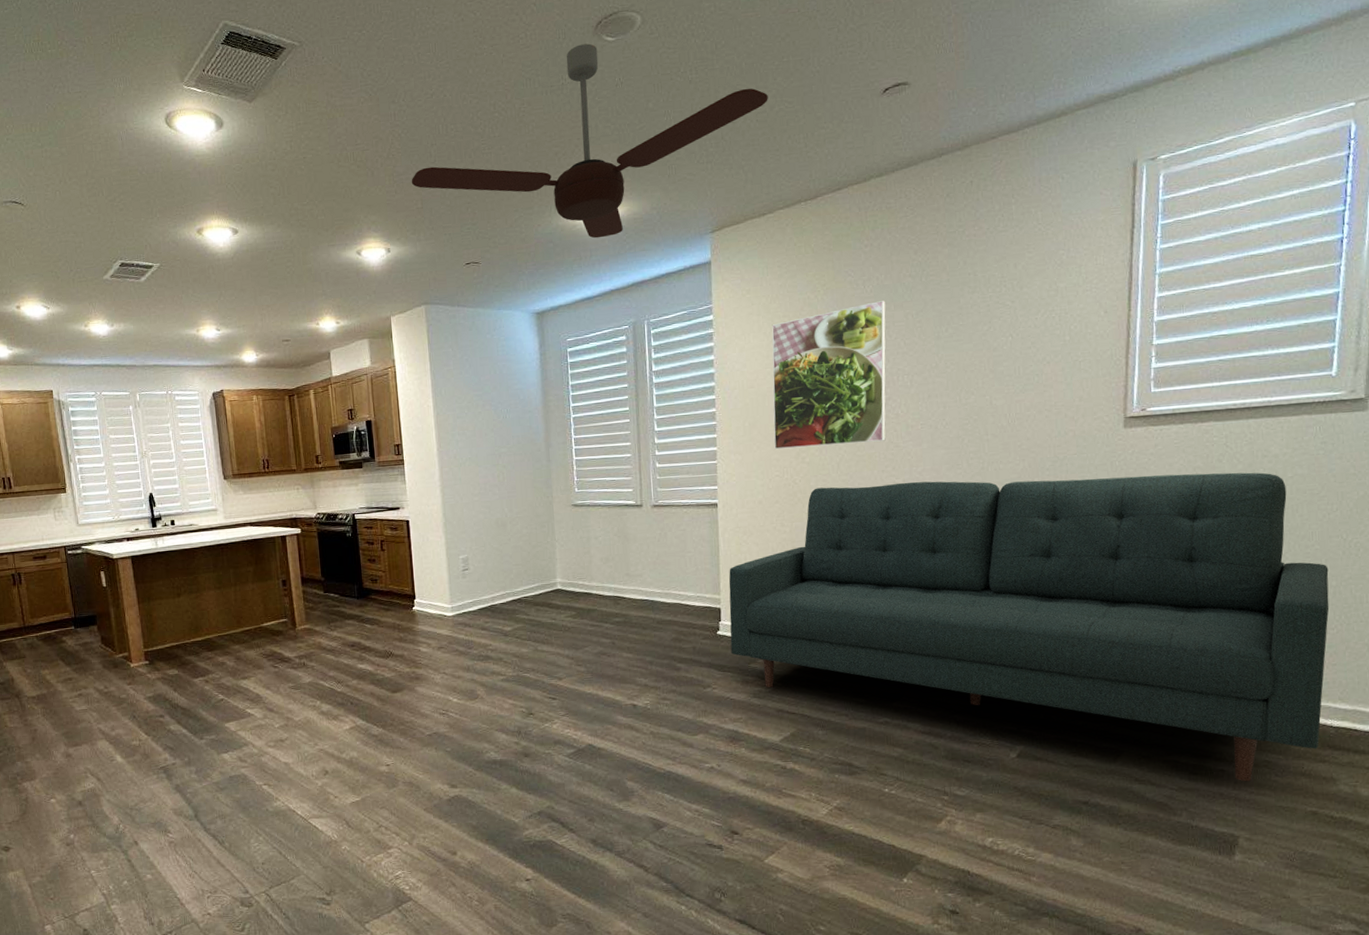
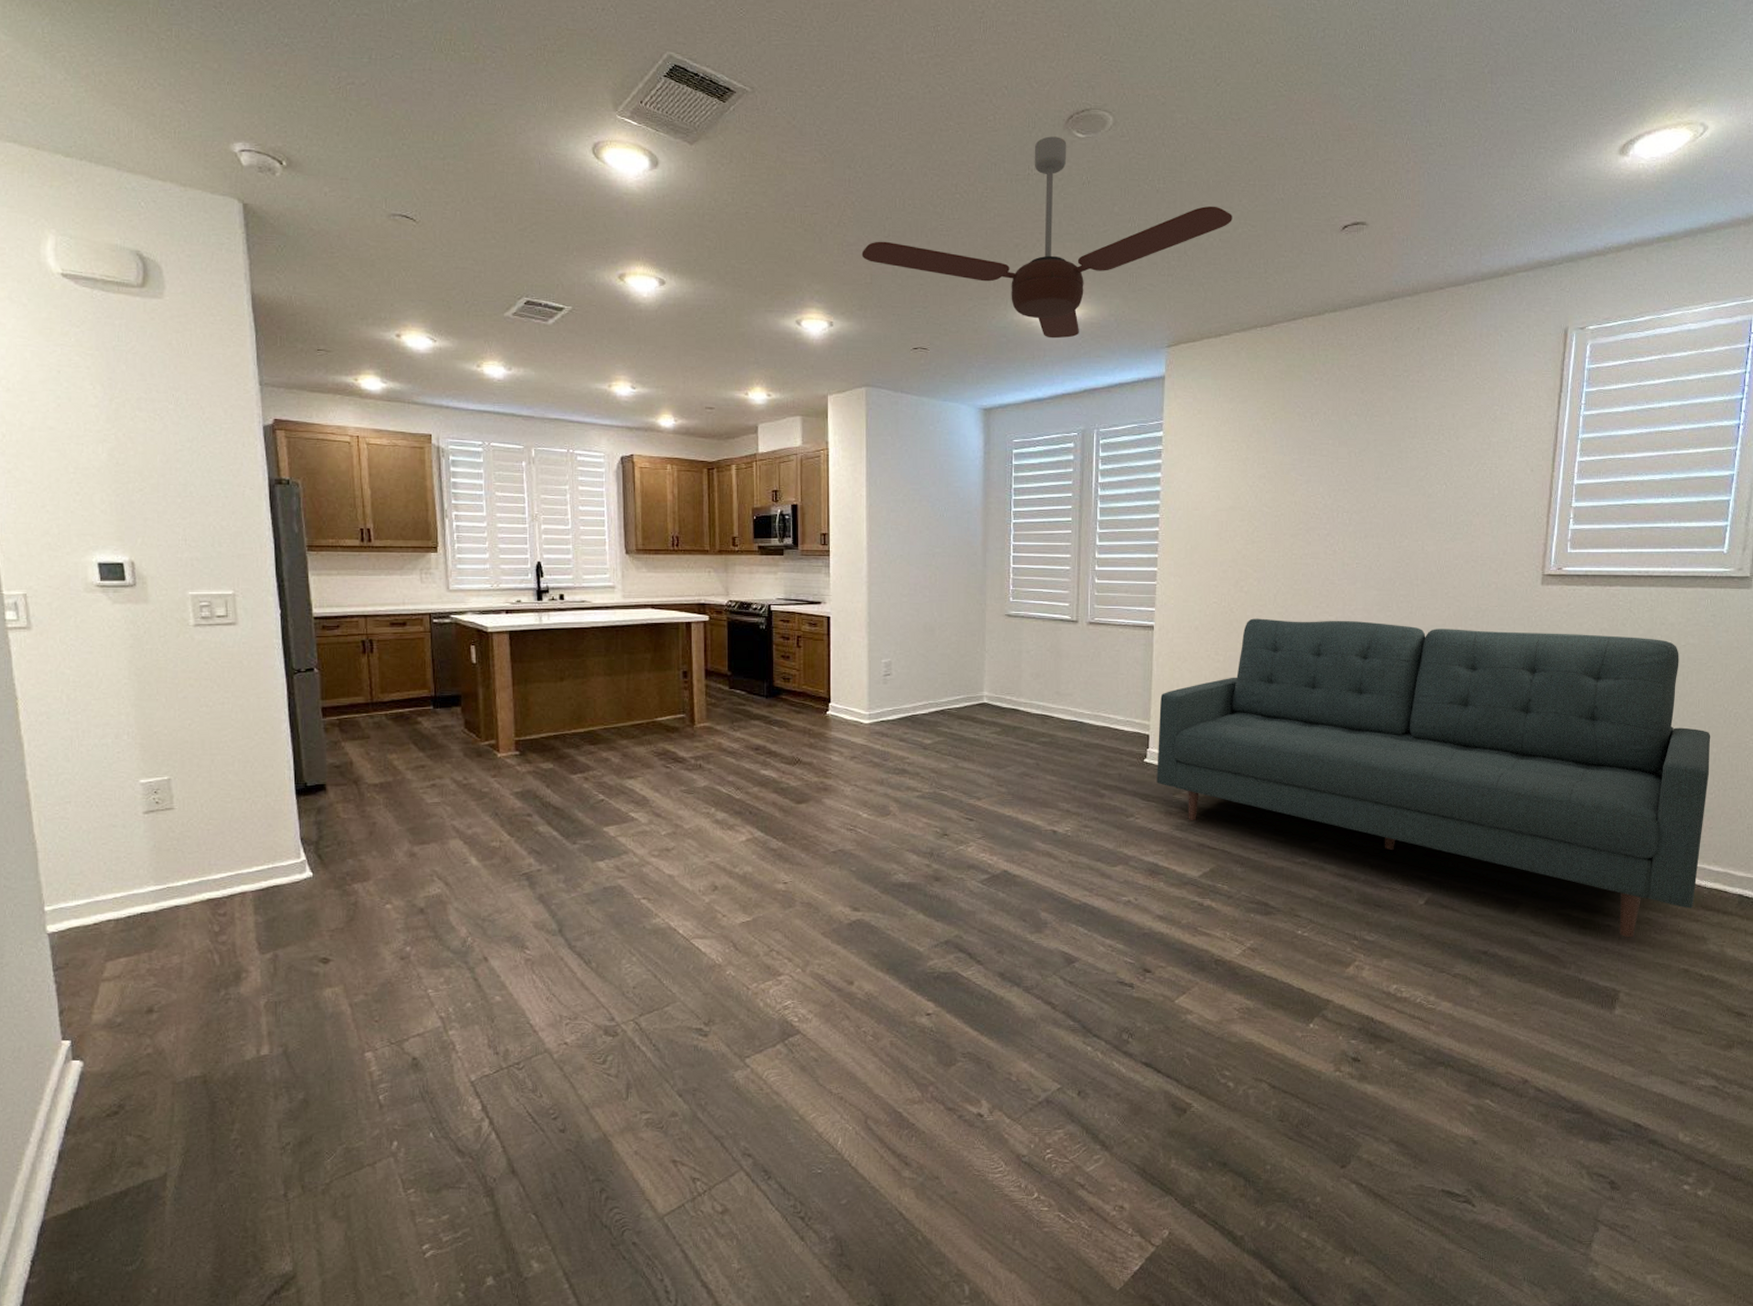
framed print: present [772,301,886,450] -> none [1214,436,1330,577]

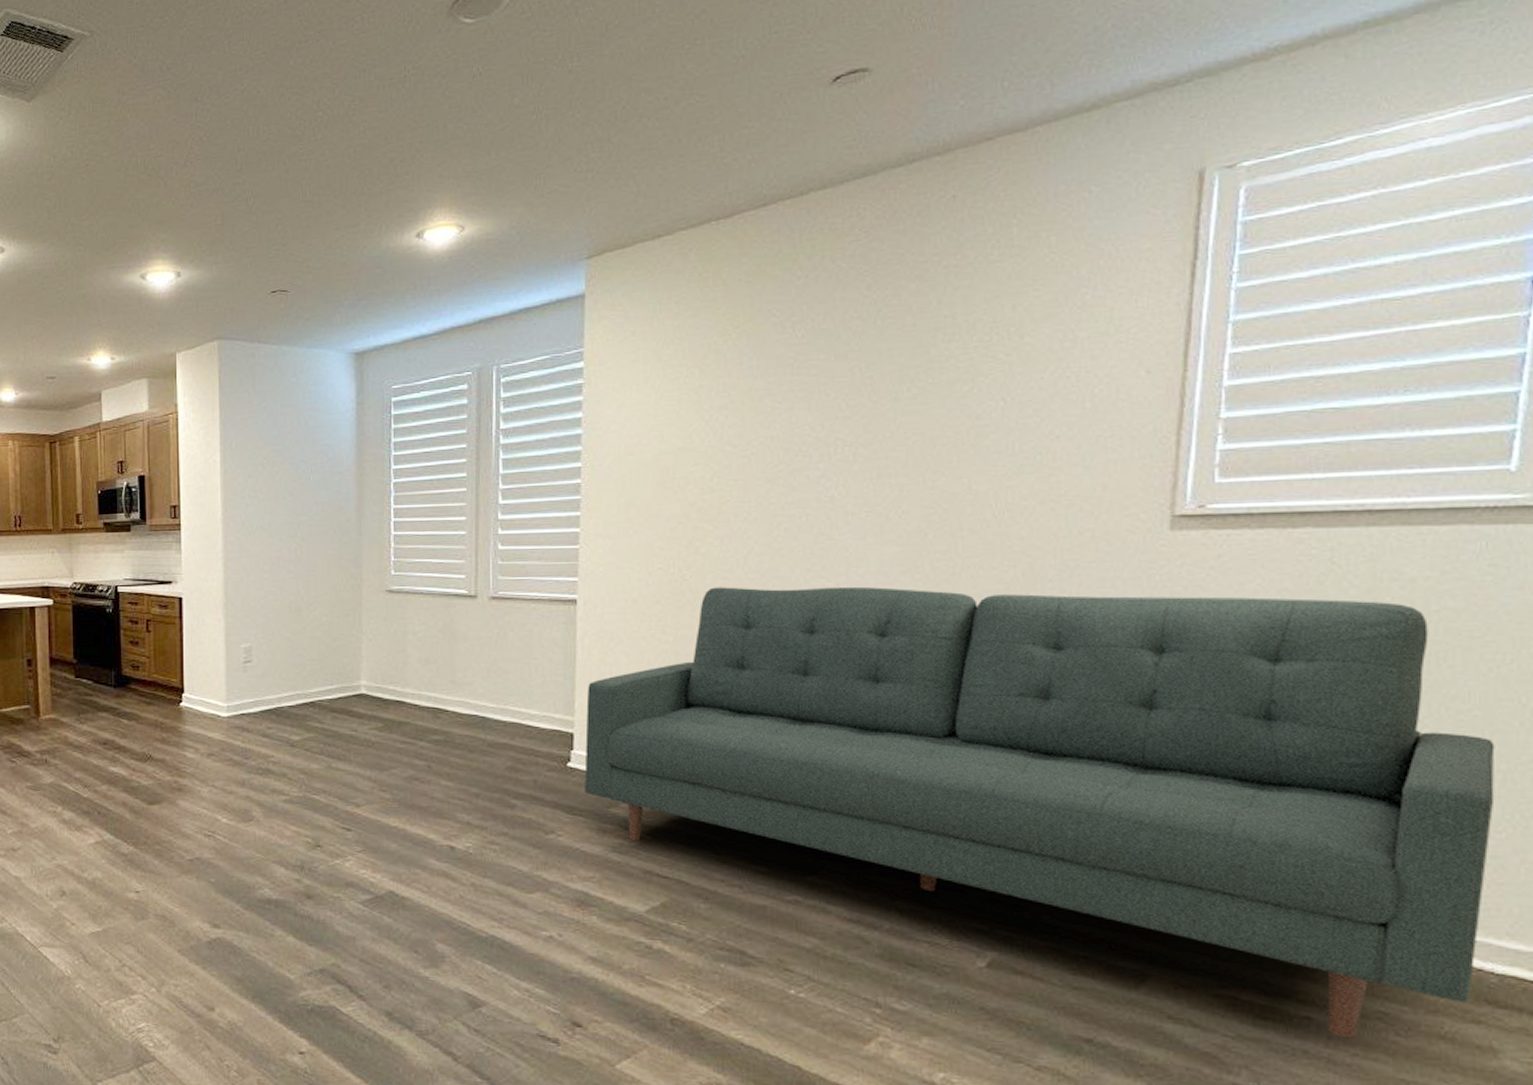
ceiling fan: present [861,136,1232,339] -> none [211,26,673,264]

